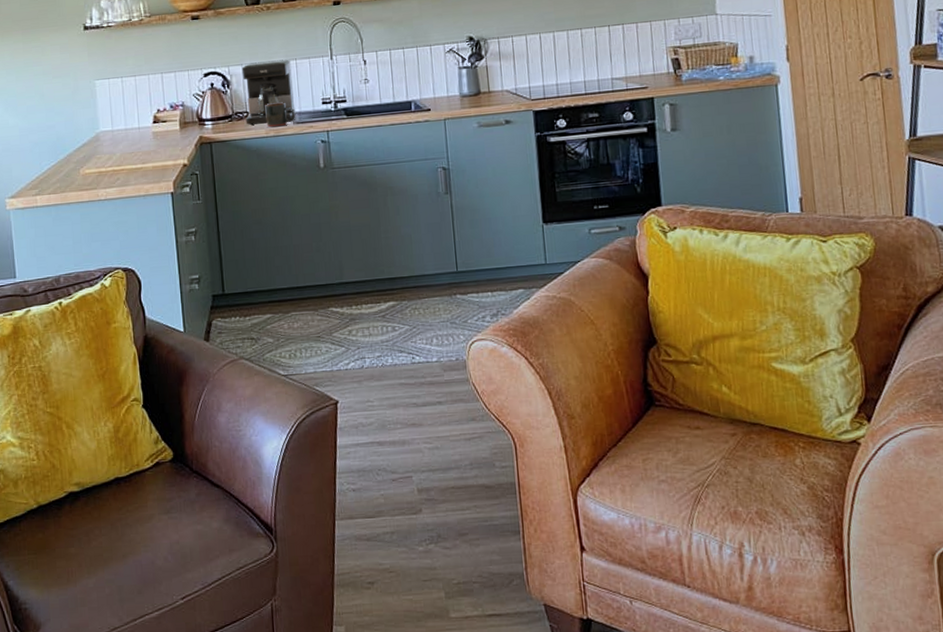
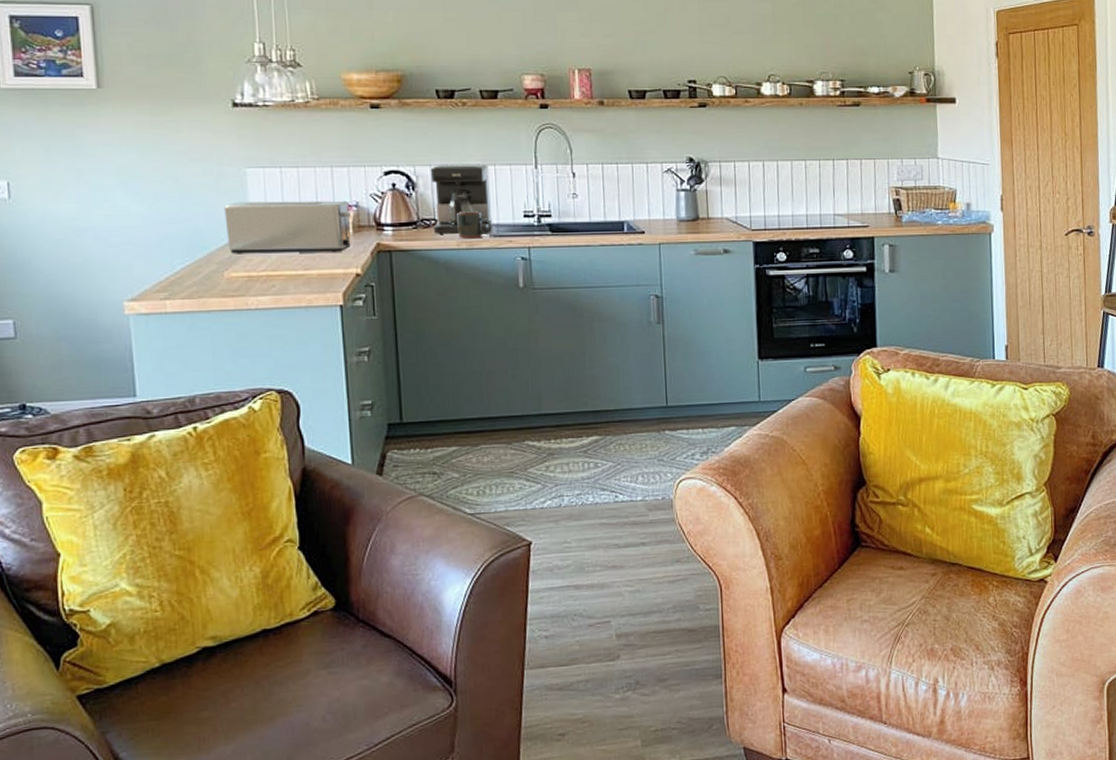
toaster: none [79,101,180,154] -> present [224,200,352,254]

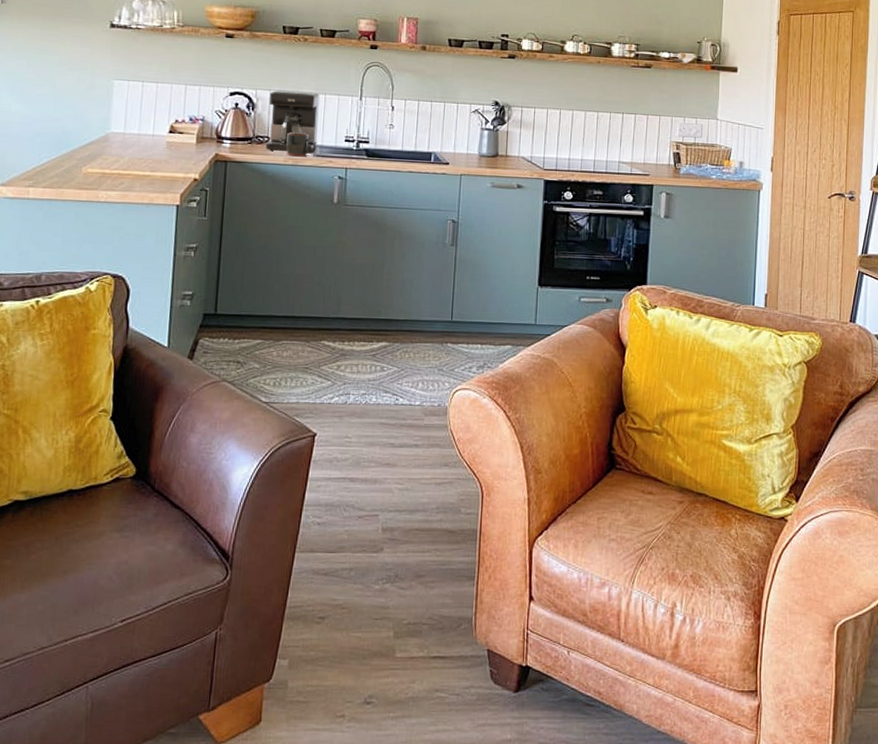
toaster: present [224,200,352,254] -> none [89,108,197,159]

